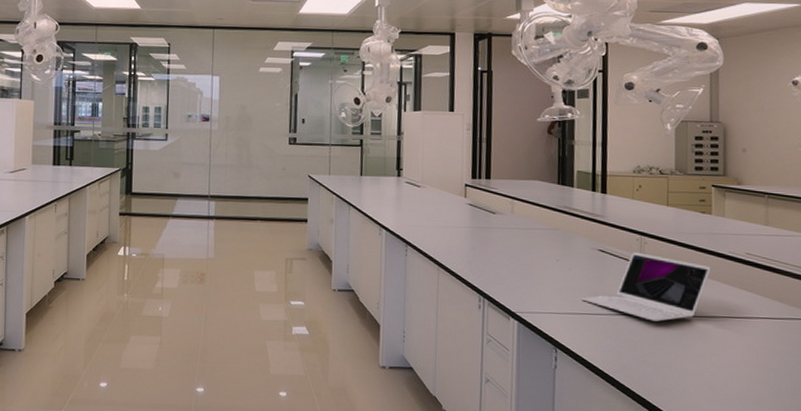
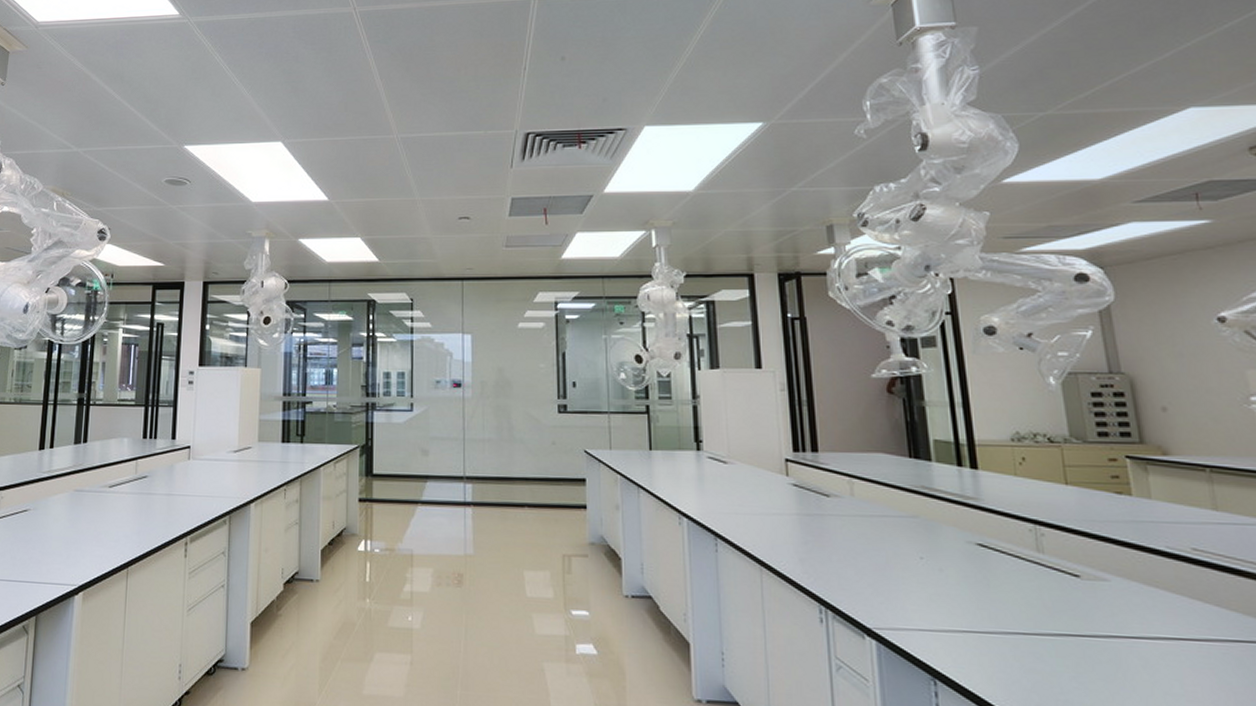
laptop: present [581,251,711,322] -> none [962,546,1144,644]

